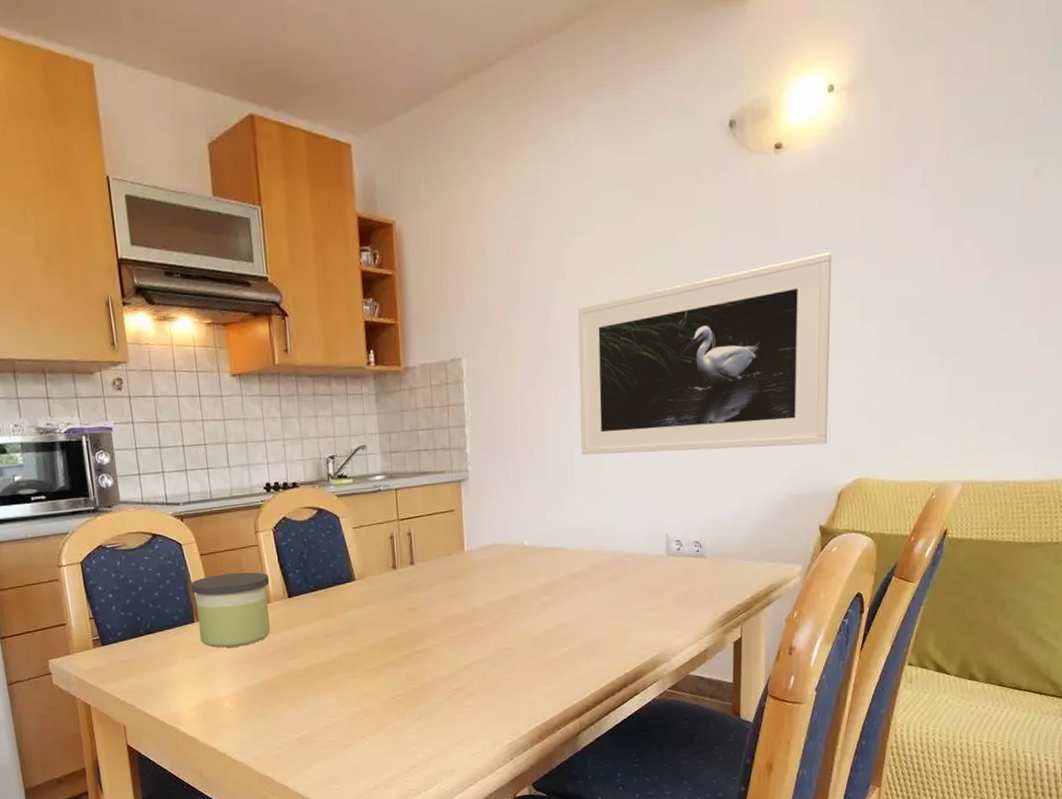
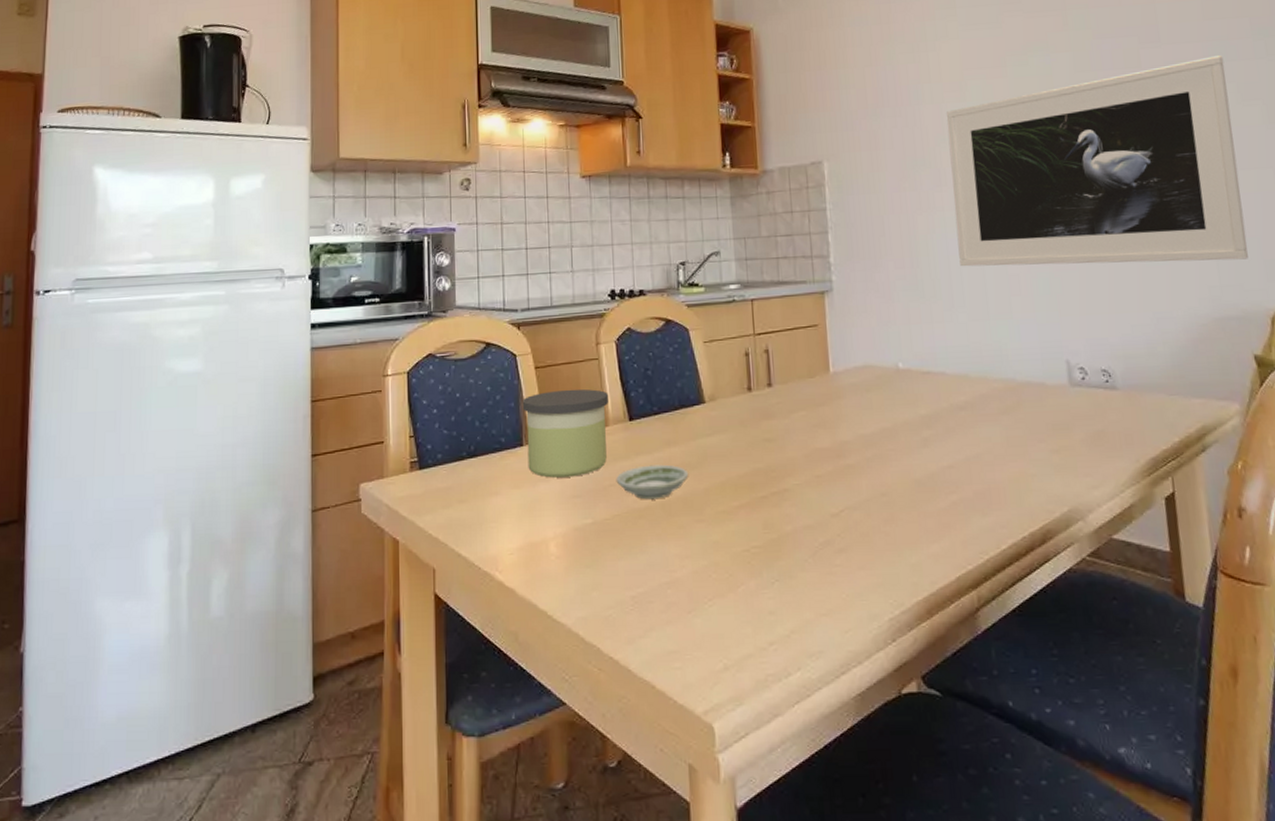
saucer: none [279,633,343,662] -> present [616,464,689,500]

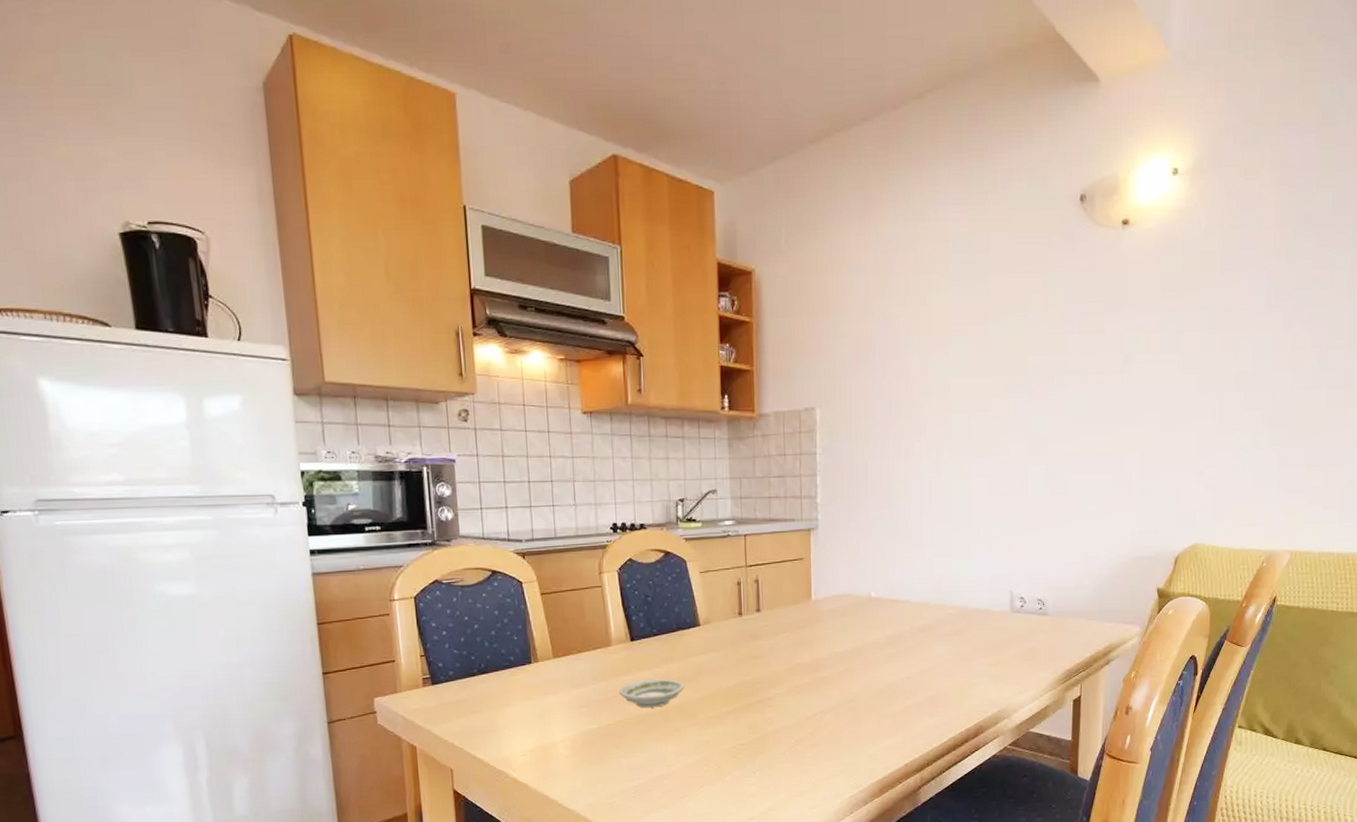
candle: present [522,389,609,478] -> none [529,613,612,691]
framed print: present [946,54,1248,267] -> none [930,325,1174,510]

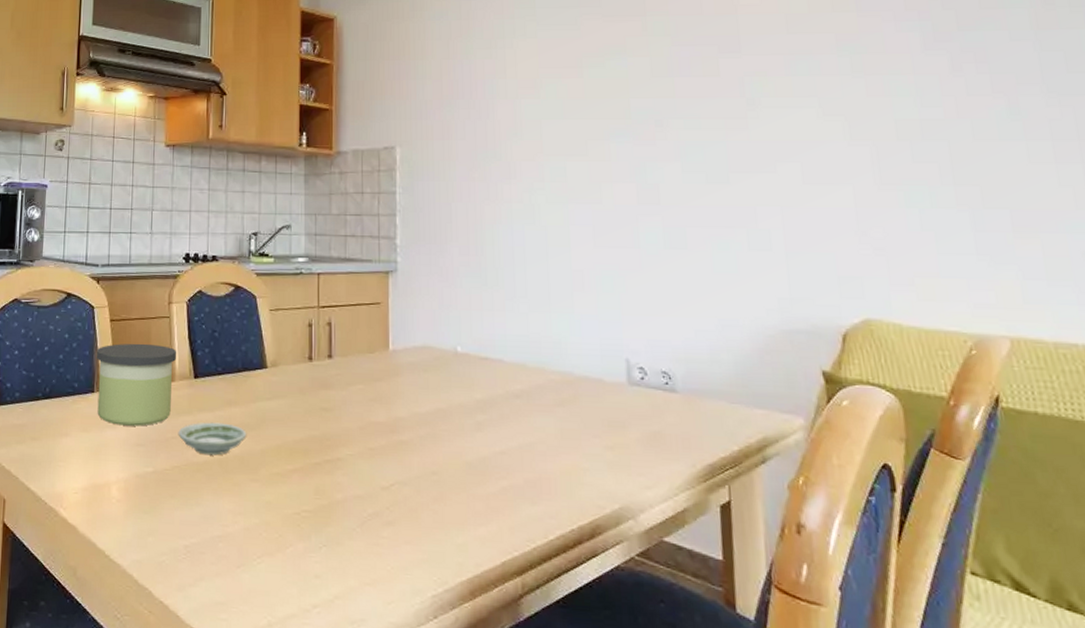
candle: none [529,613,612,691] -> present [96,343,177,427]

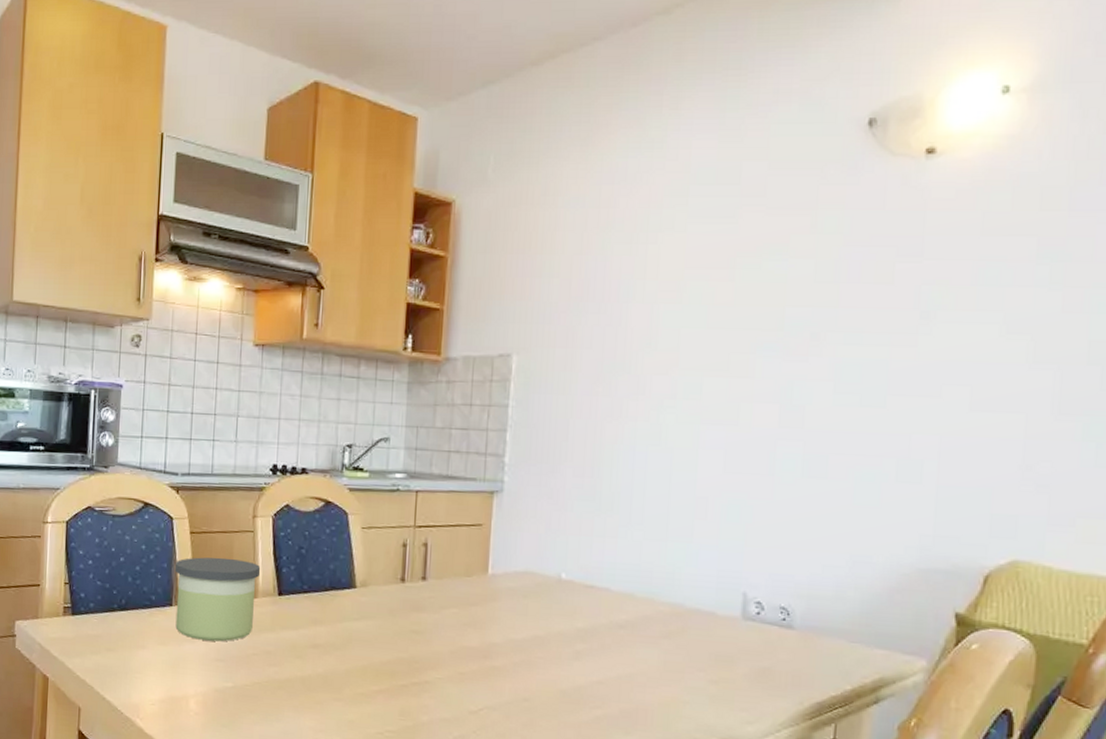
saucer: present [178,422,247,456] -> none [259,640,332,674]

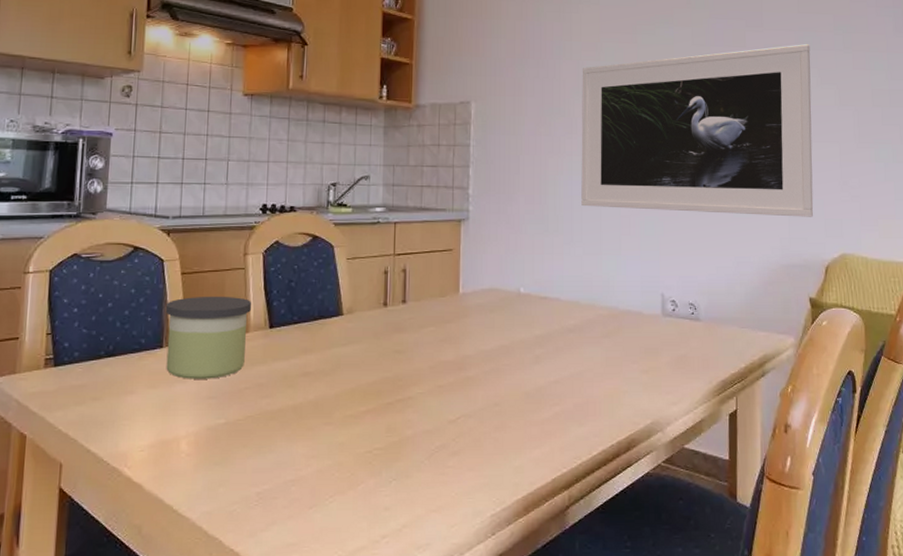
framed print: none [645,277,995,511] -> present [581,43,814,217]

